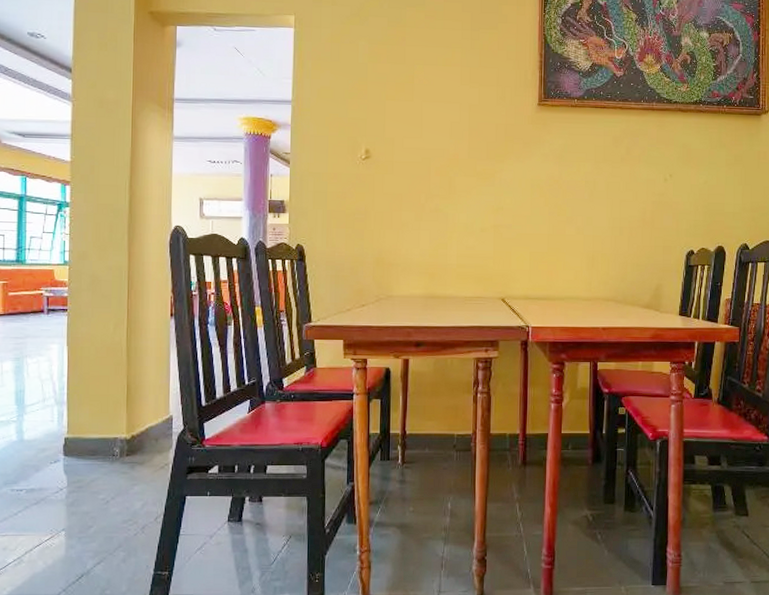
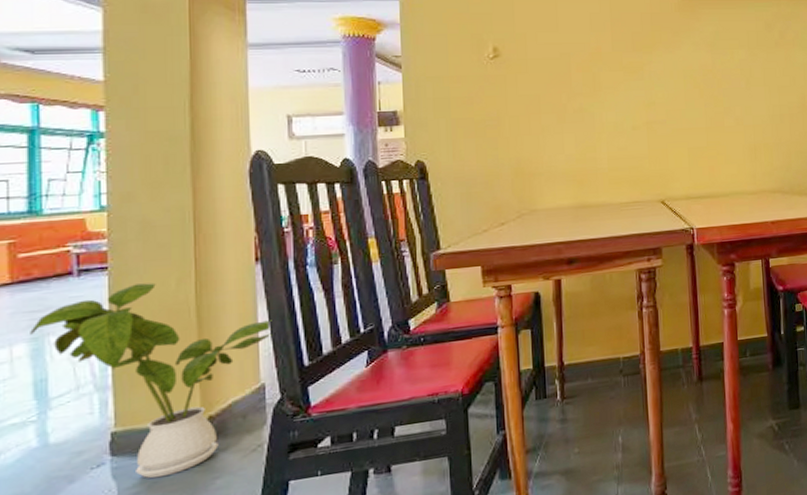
house plant: none [15,325,180,478] -> present [30,282,272,479]

